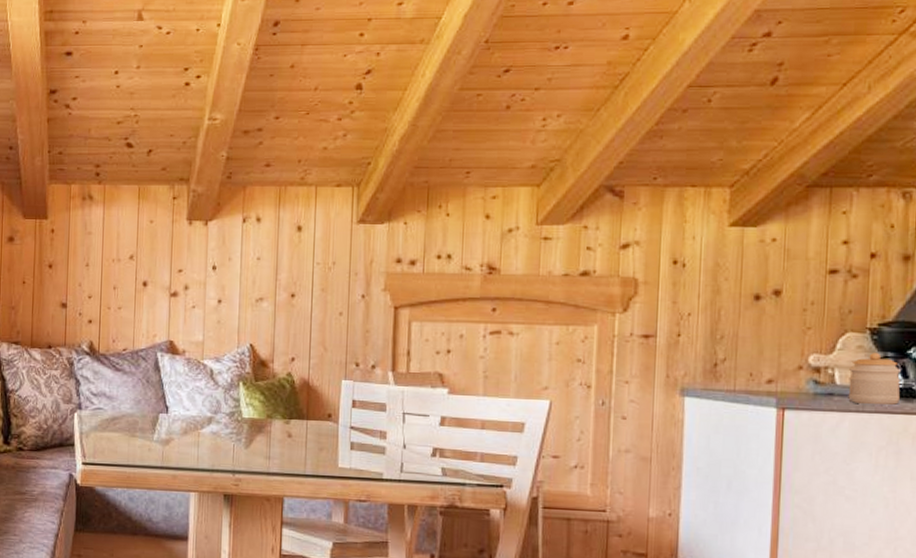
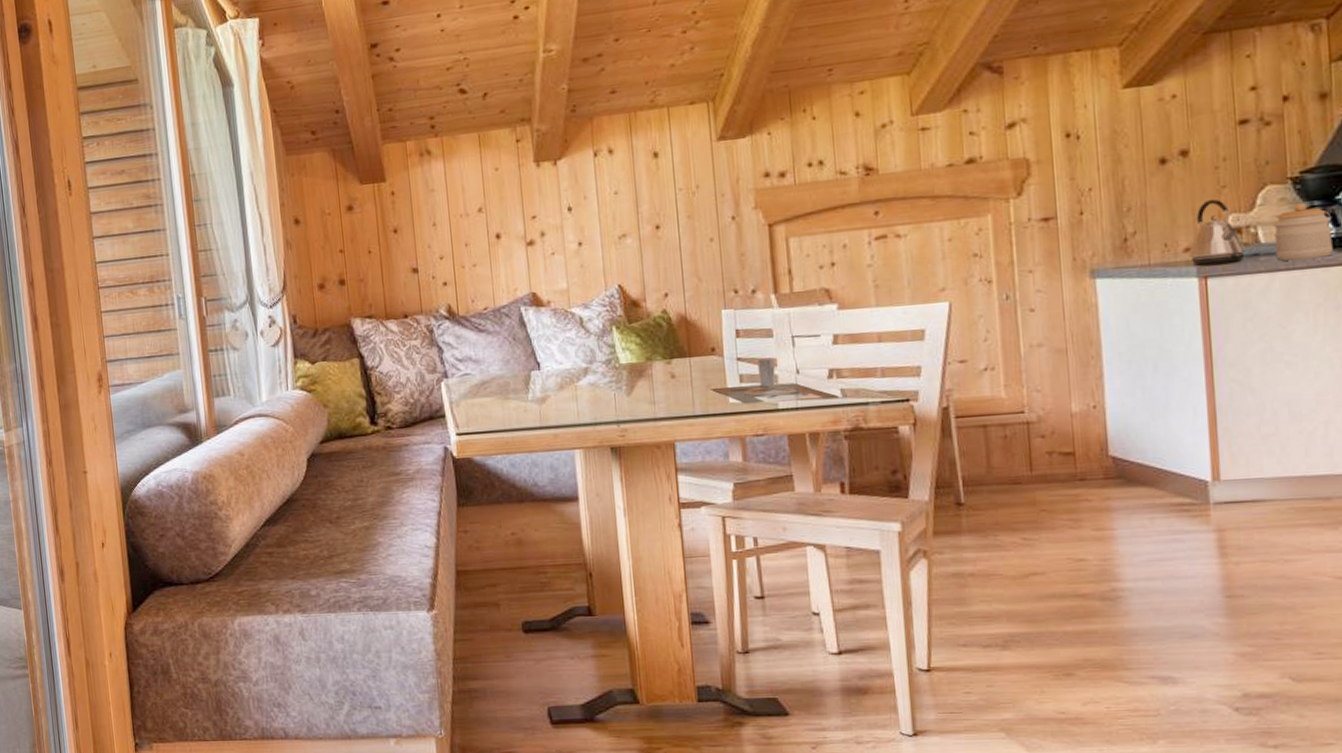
place setting: none [323,430,440,476] -> present [711,358,839,405]
kettle: none [771,338,822,400] -> present [1189,199,1245,267]

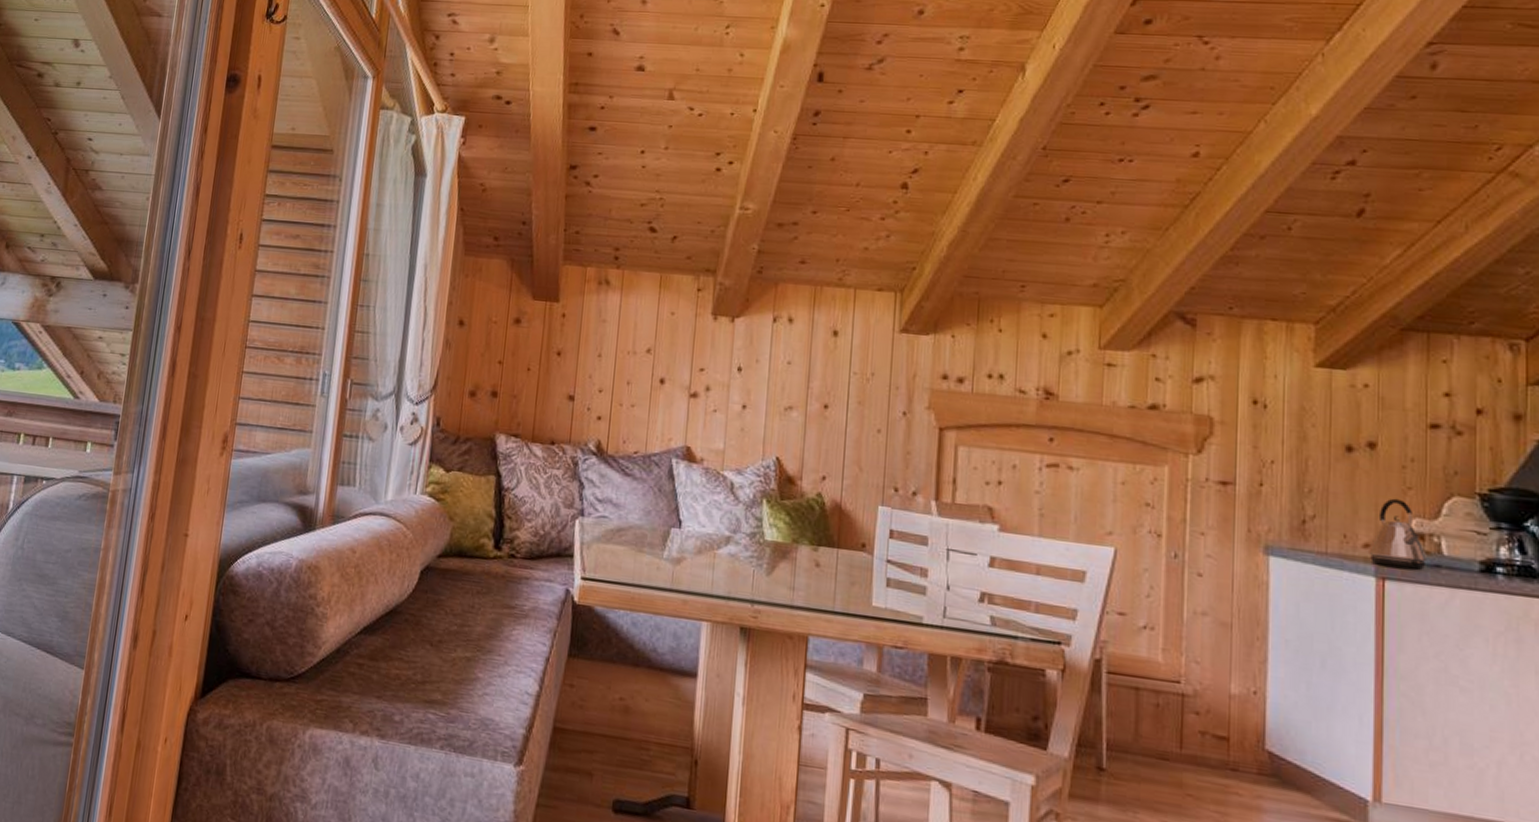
place setting: present [711,358,839,405] -> none [855,565,988,626]
jar: present [1273,203,1333,262] -> none [1458,522,1517,585]

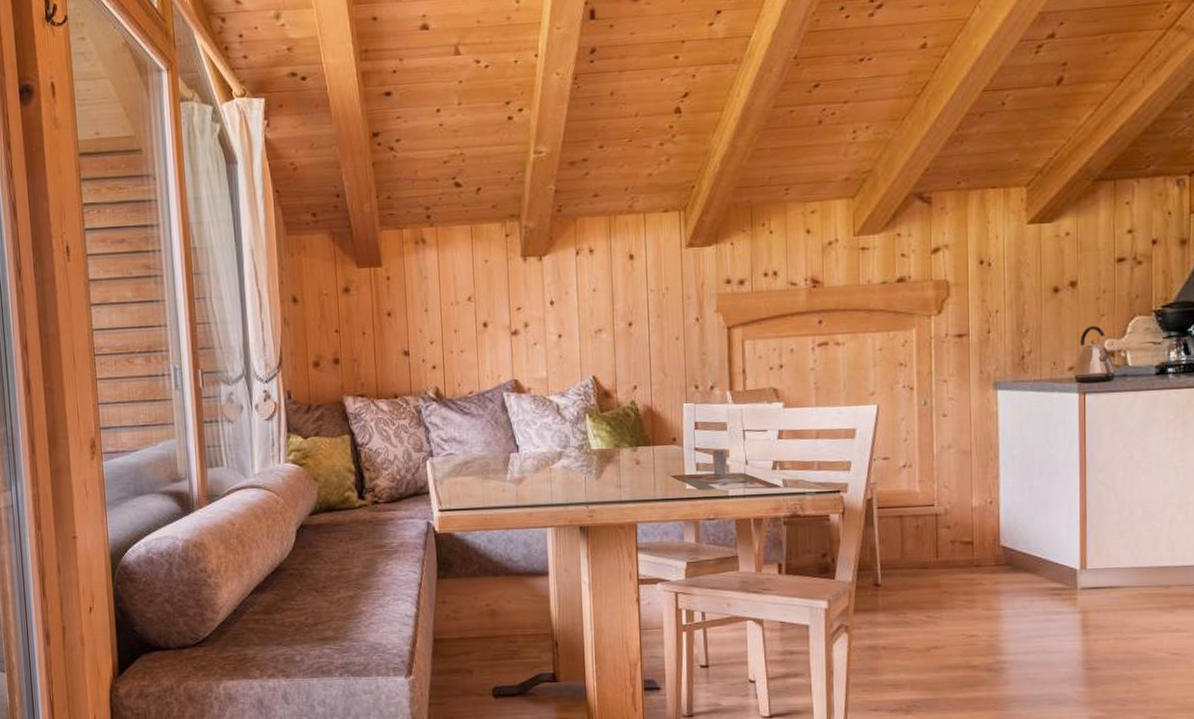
place setting: none [855,565,988,626] -> present [671,449,781,491]

